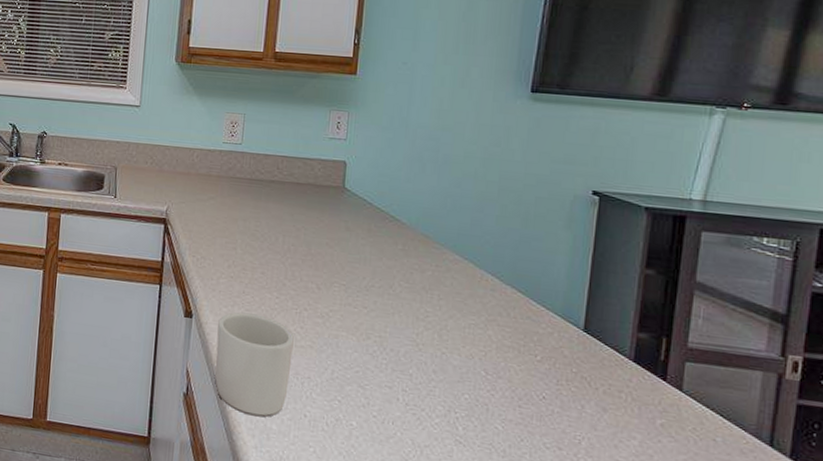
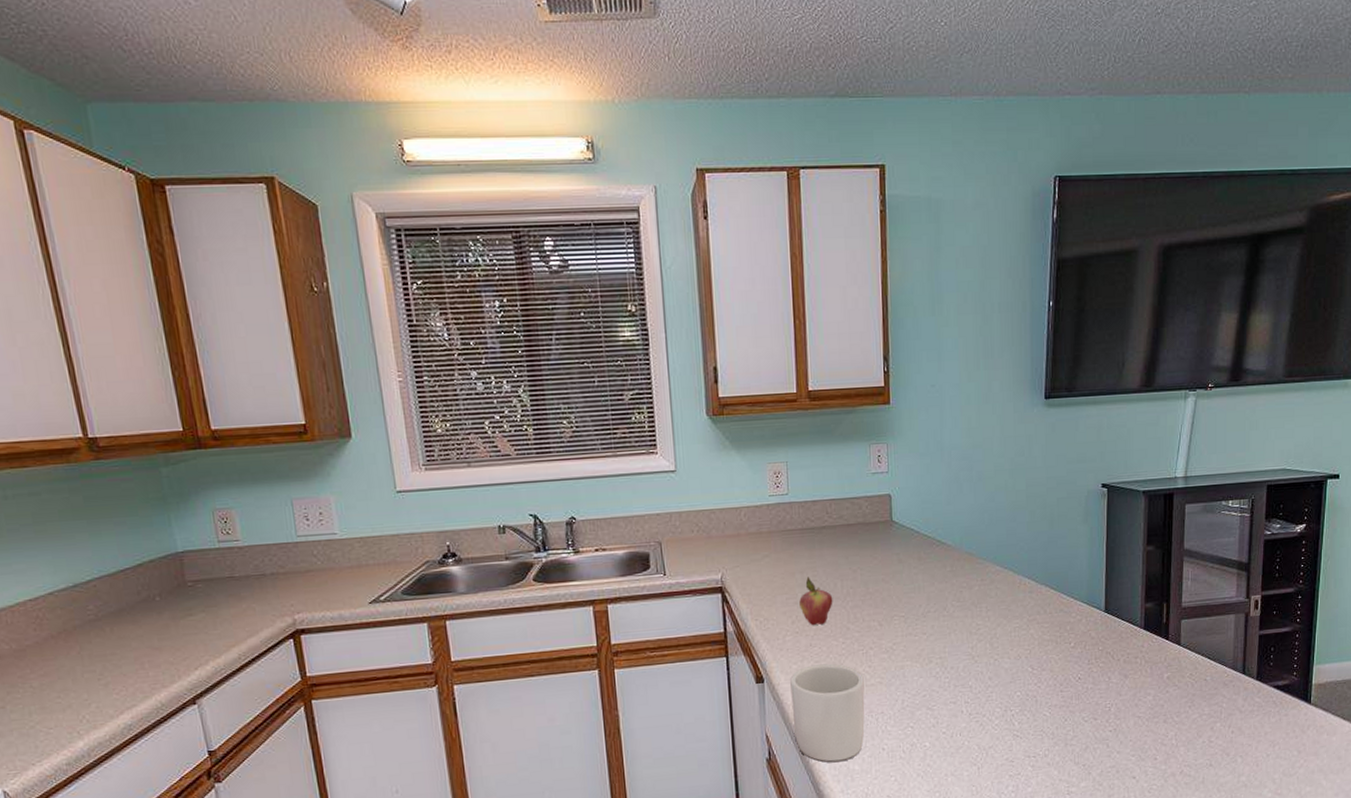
fruit: none [238,225,273,275] -> present [799,576,833,625]

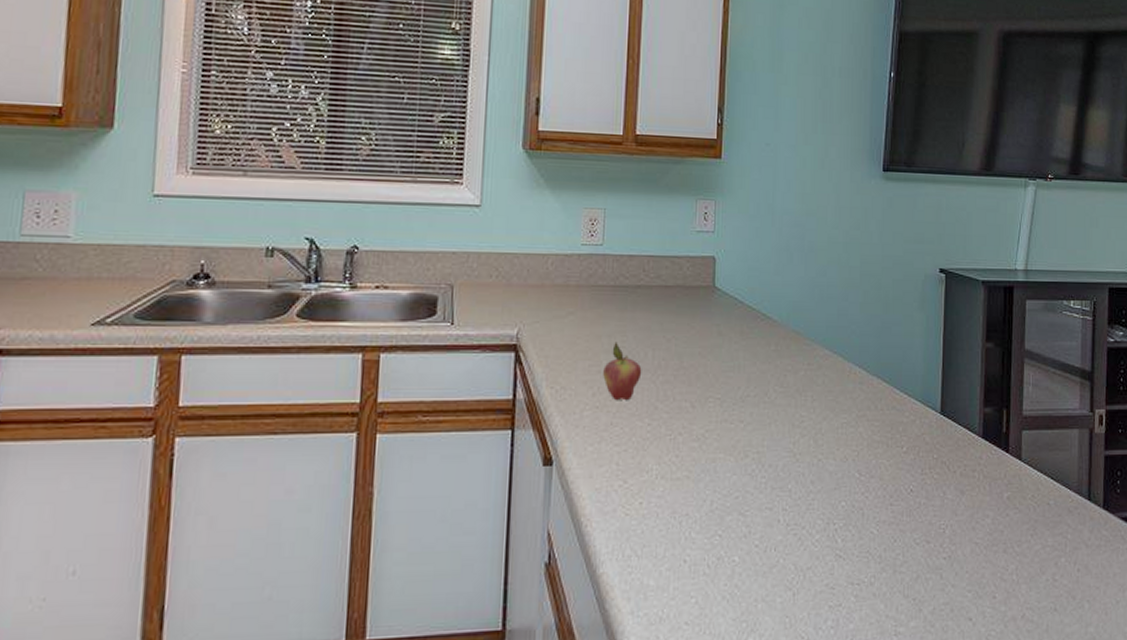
mug: present [790,663,865,763] -> none [581,448,669,575]

